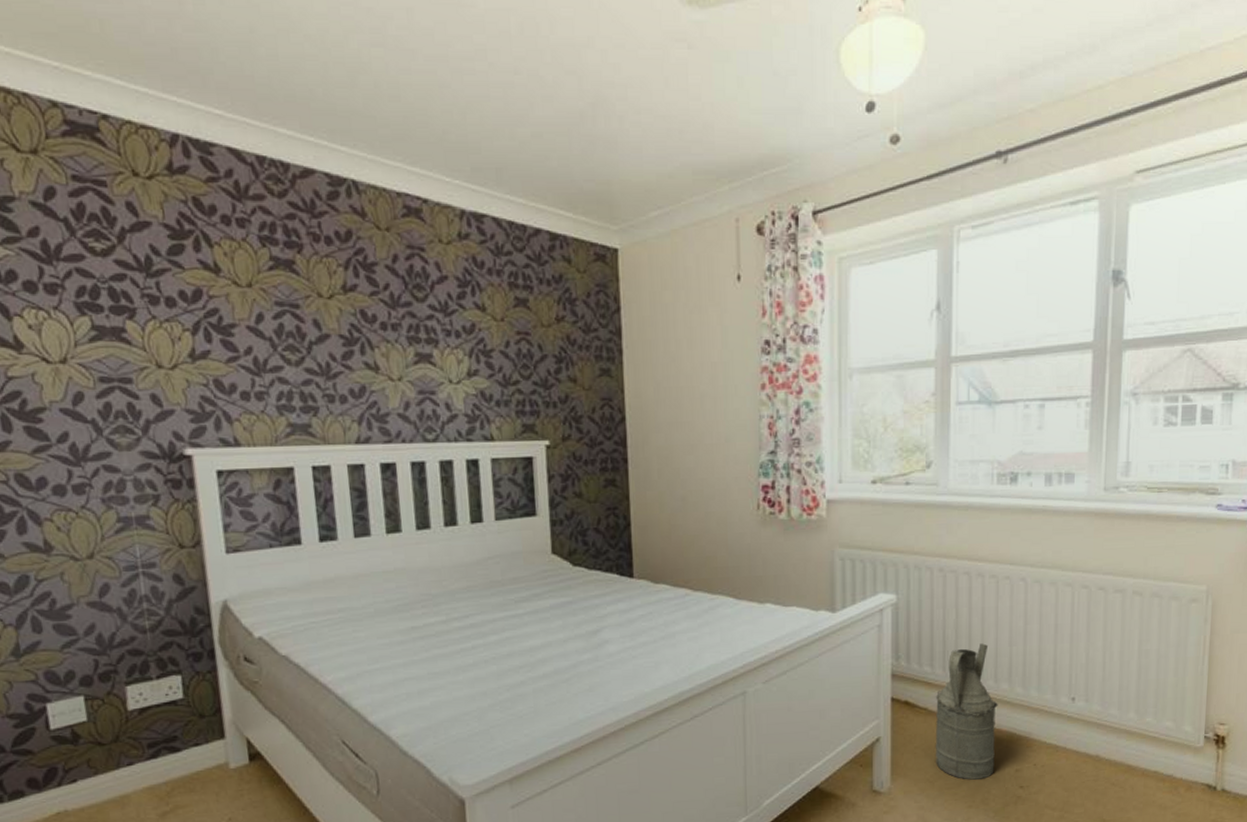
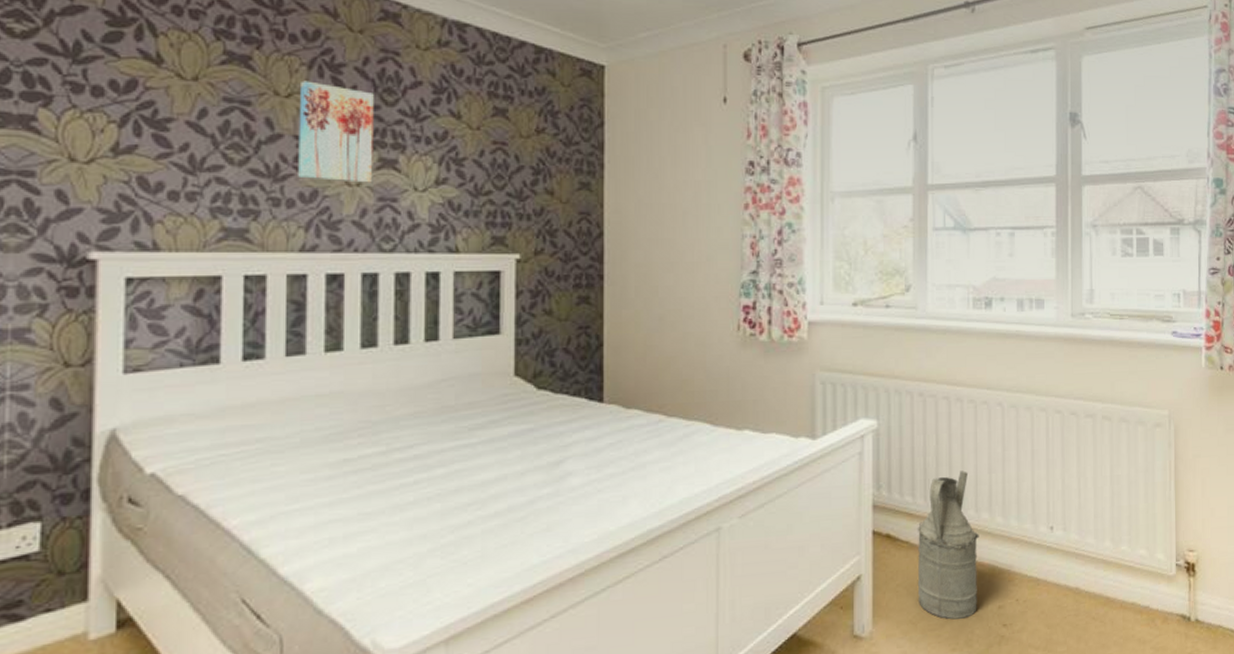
wall art: none [340,281,412,378] -> present [298,80,374,183]

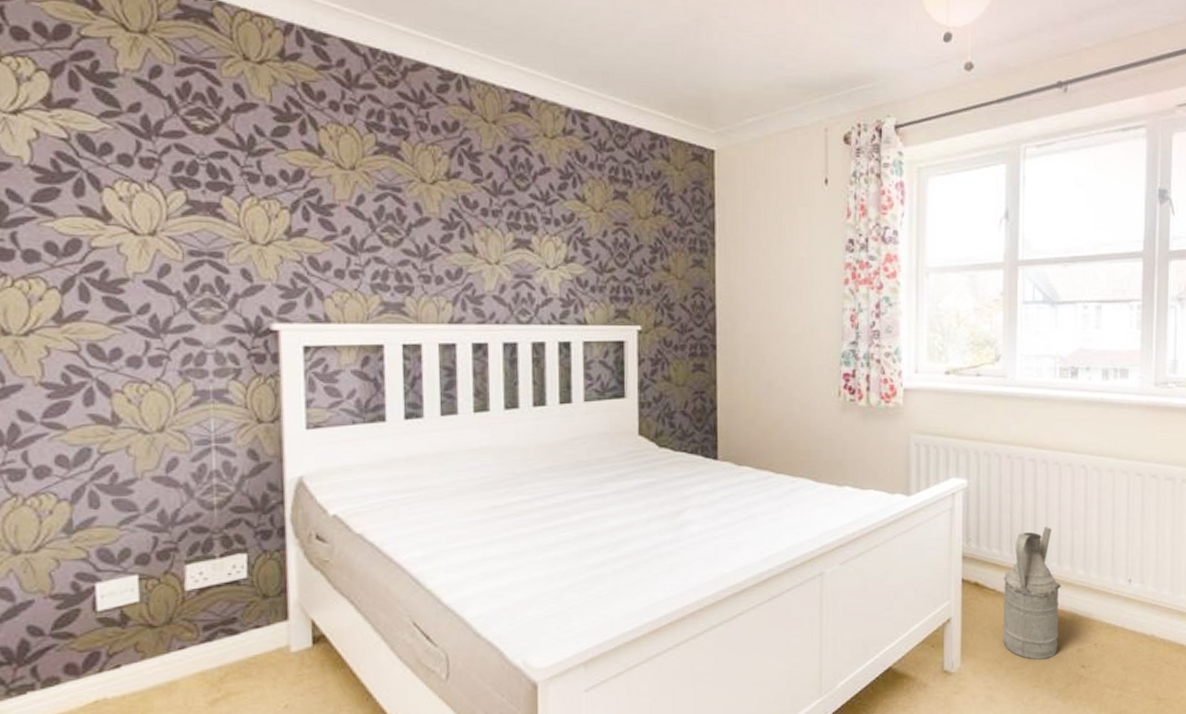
wall art: present [298,80,374,183] -> none [443,168,510,262]

